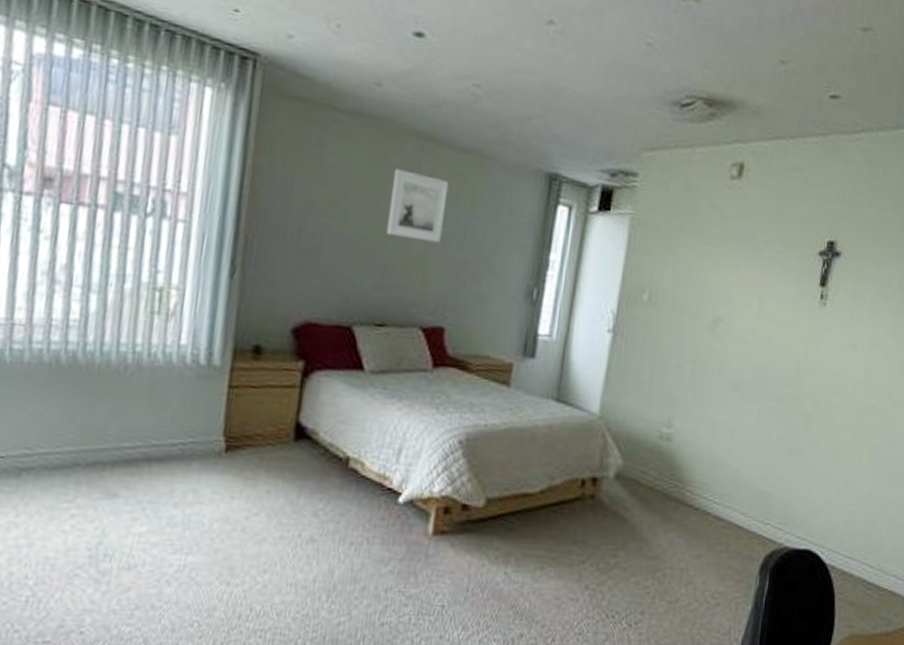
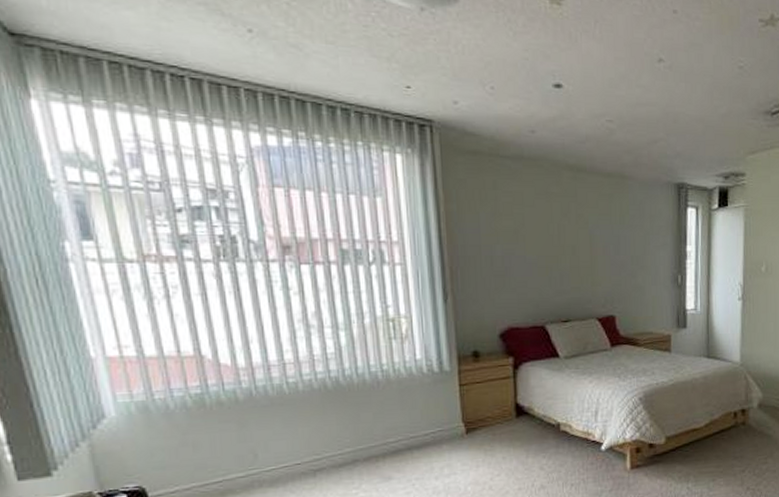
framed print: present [386,168,449,243] -> none [556,197,602,252]

